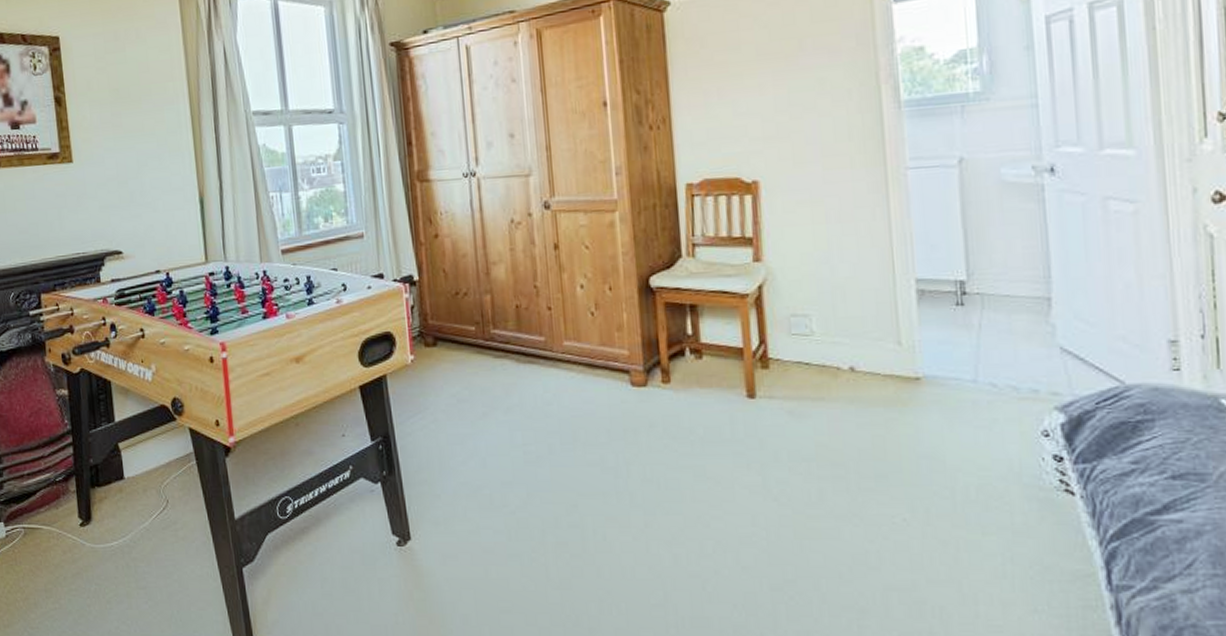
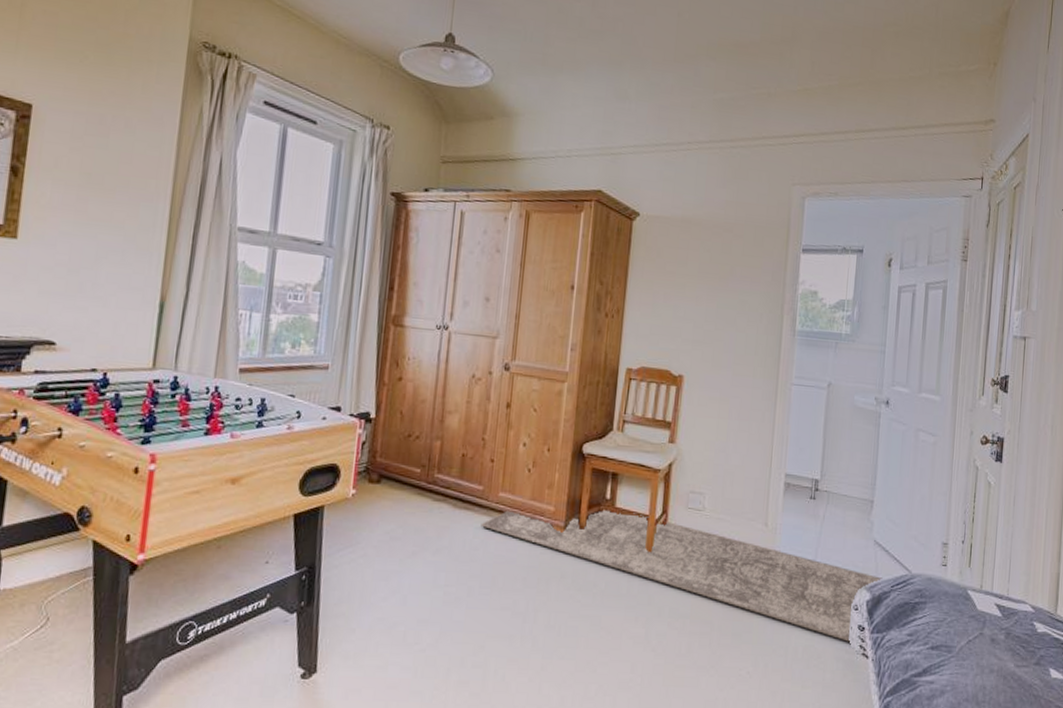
rug: none [549,347,1081,478] -> present [481,509,883,643]

